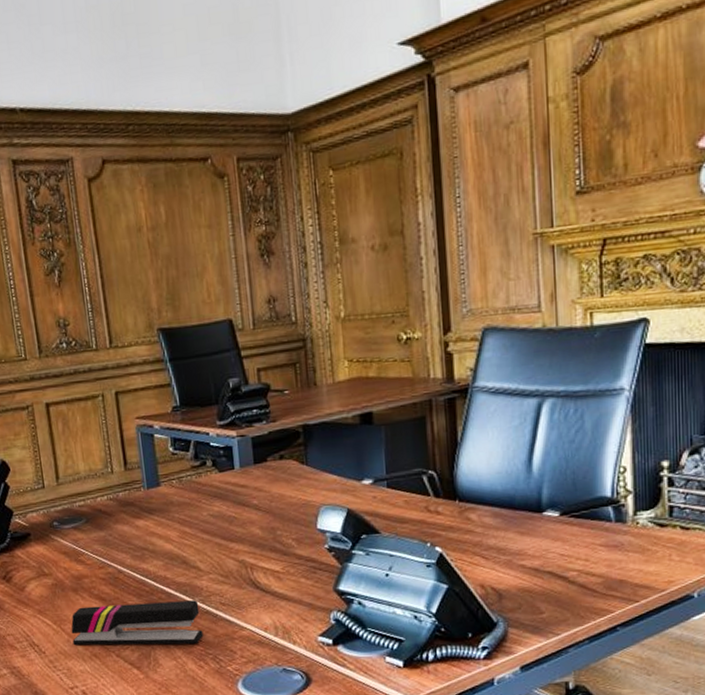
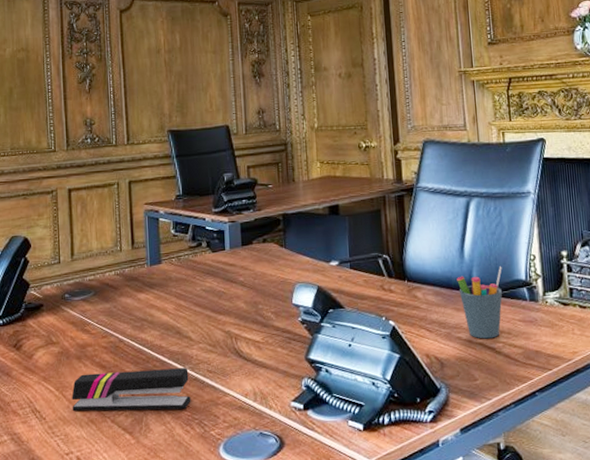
pen holder: none [522,481,581,567] -> present [456,266,502,339]

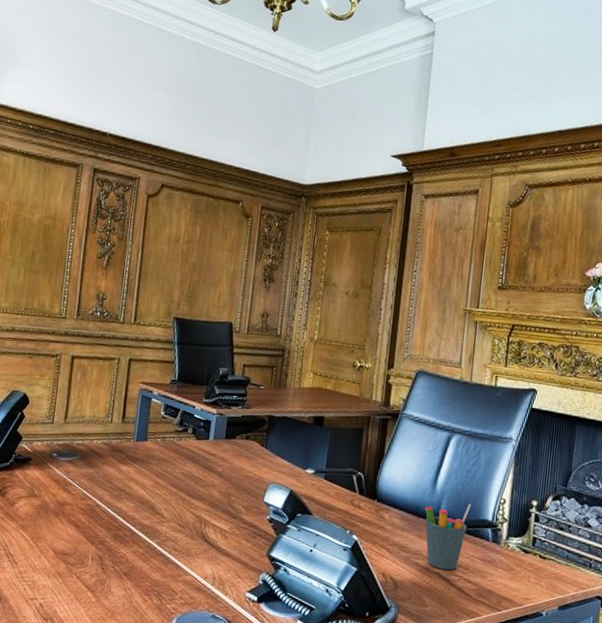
stapler: present [71,368,191,412] -> none [43,529,156,580]

